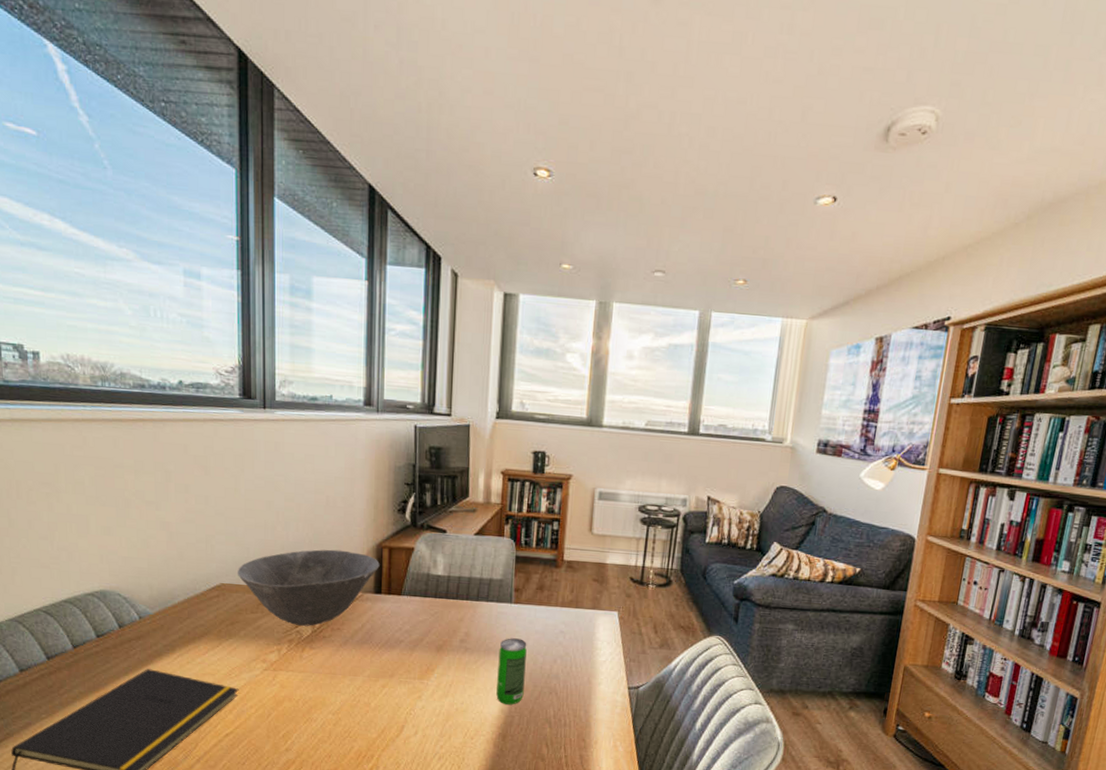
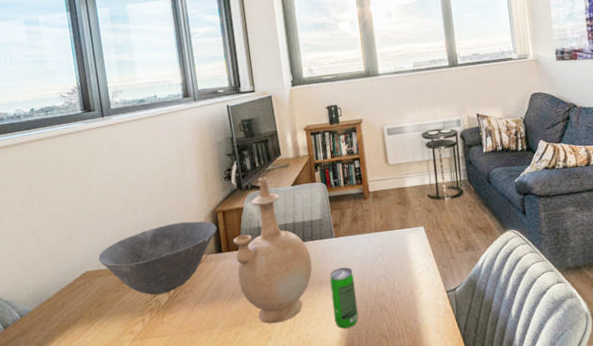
vase: none [395,518,483,684] -> present [233,177,312,324]

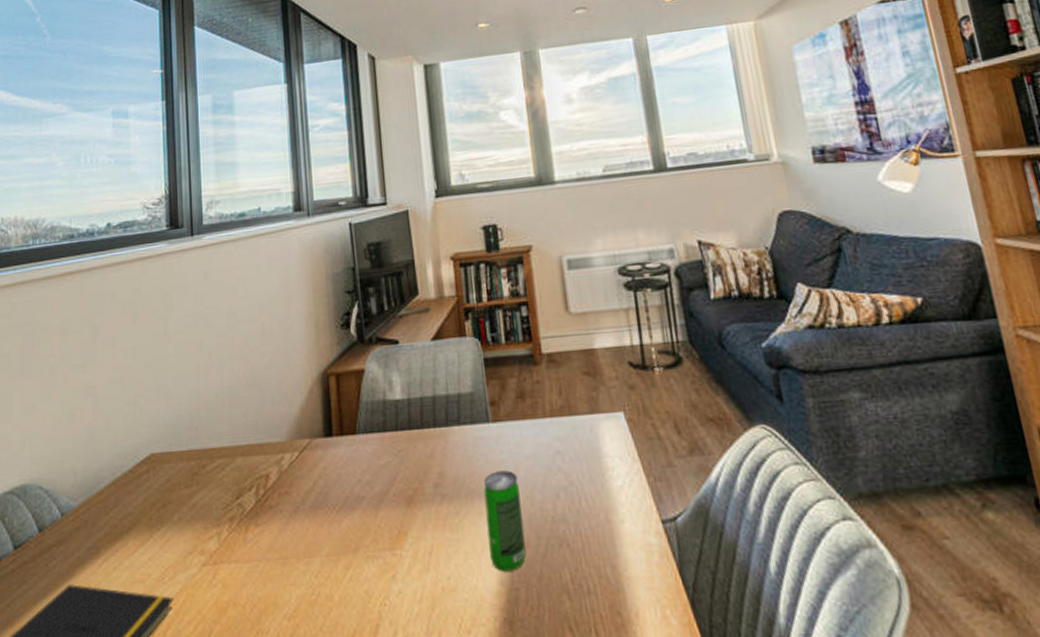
bowl: present [98,221,217,295] -> none [168,386,327,496]
vase: present [233,177,312,324] -> none [349,326,459,555]

